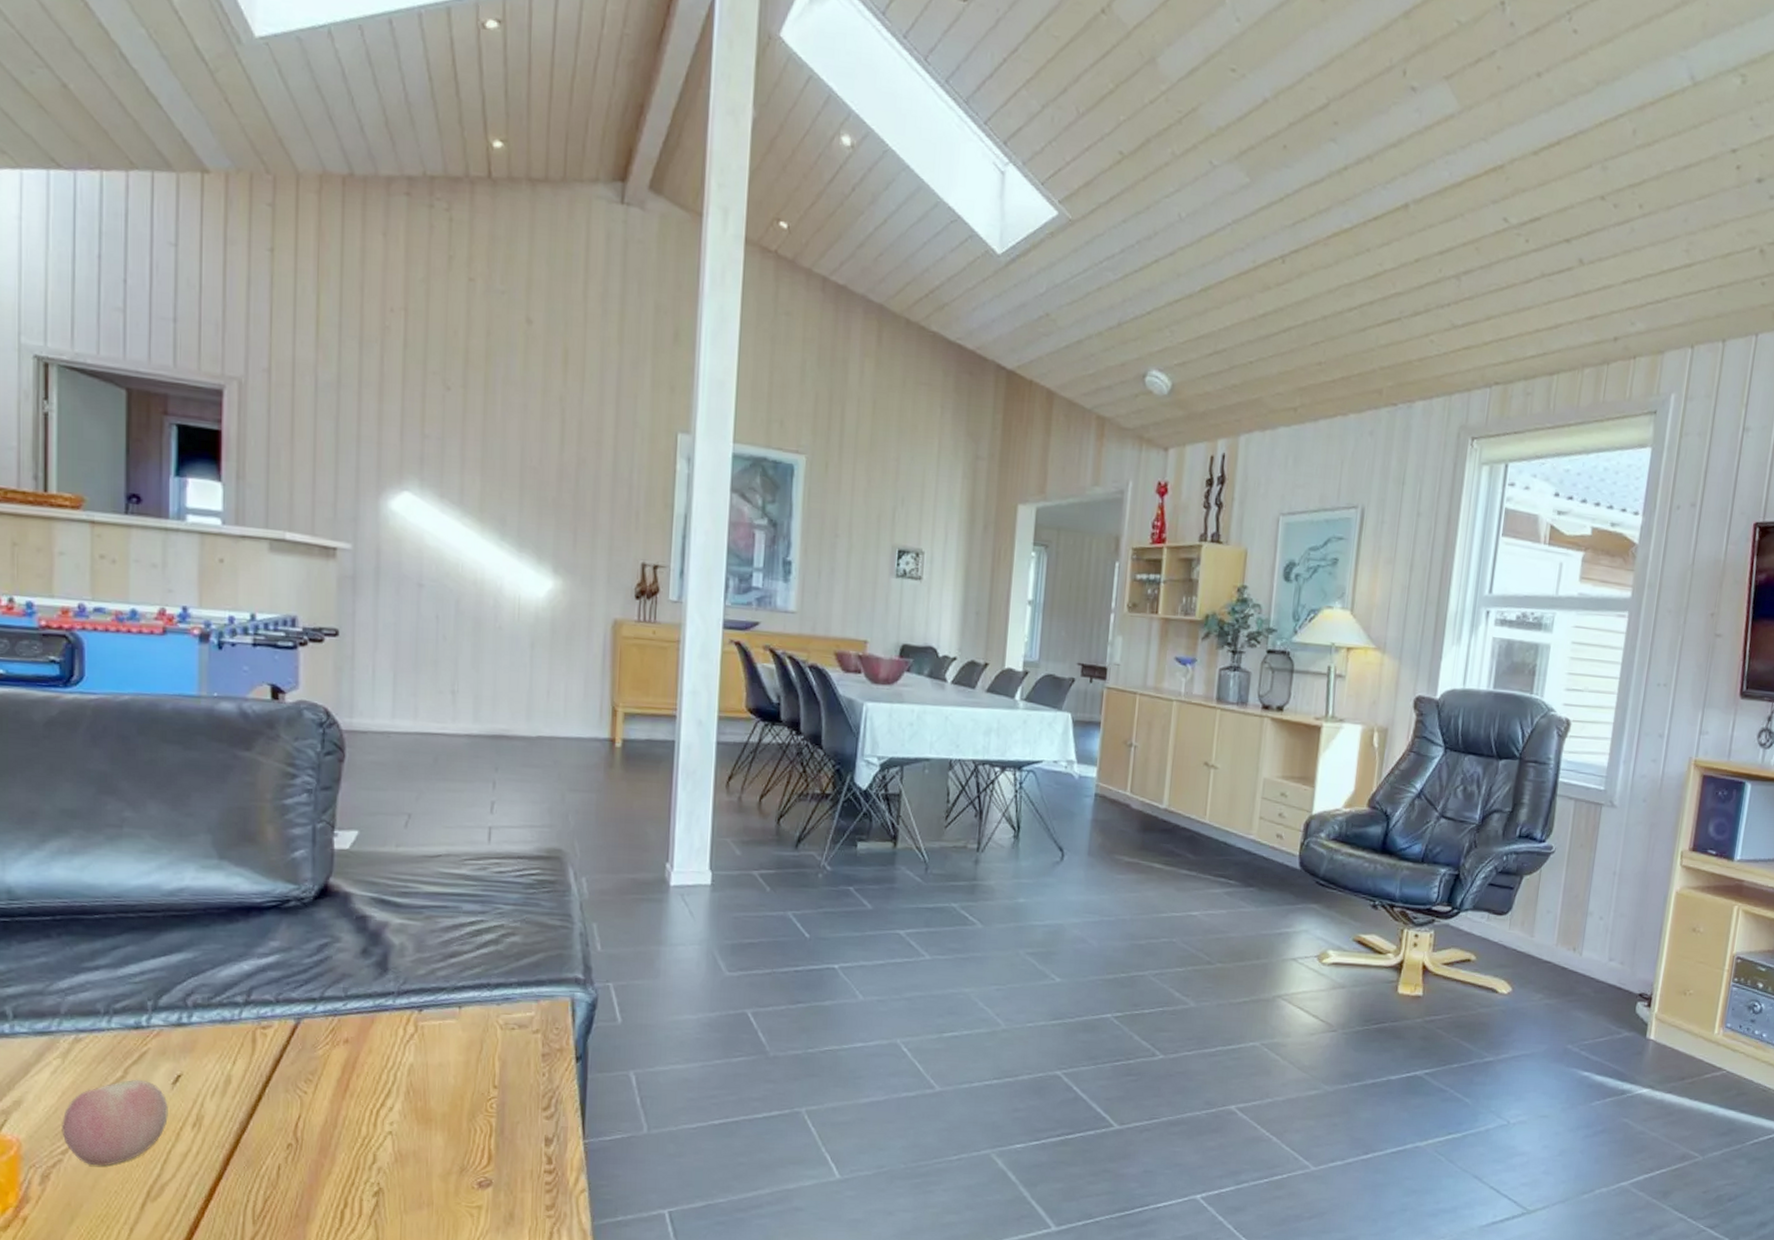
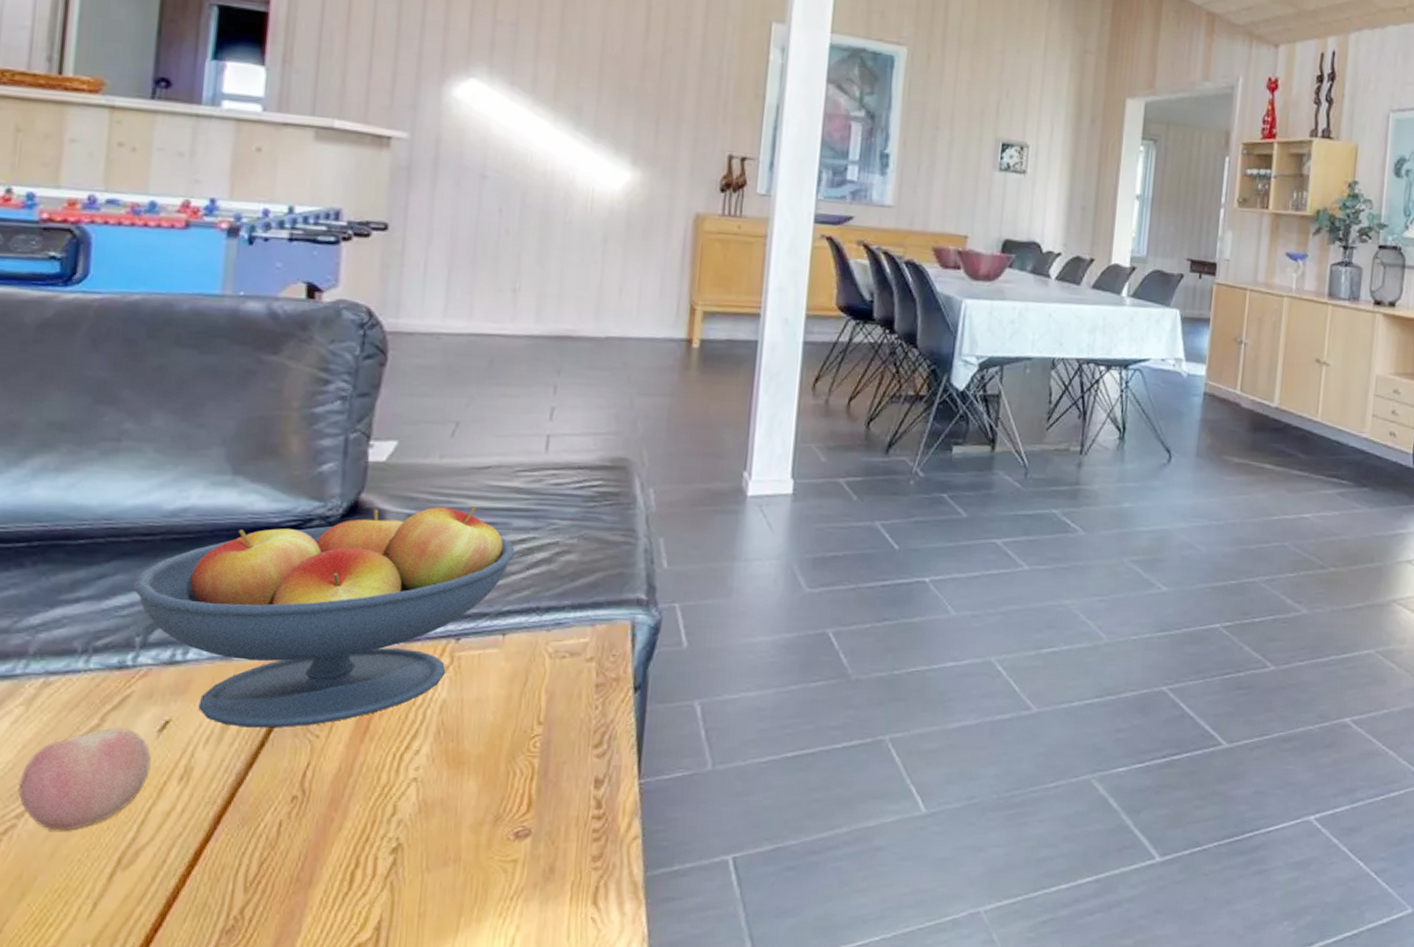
fruit bowl: none [141,891,467,1084] -> present [131,506,516,728]

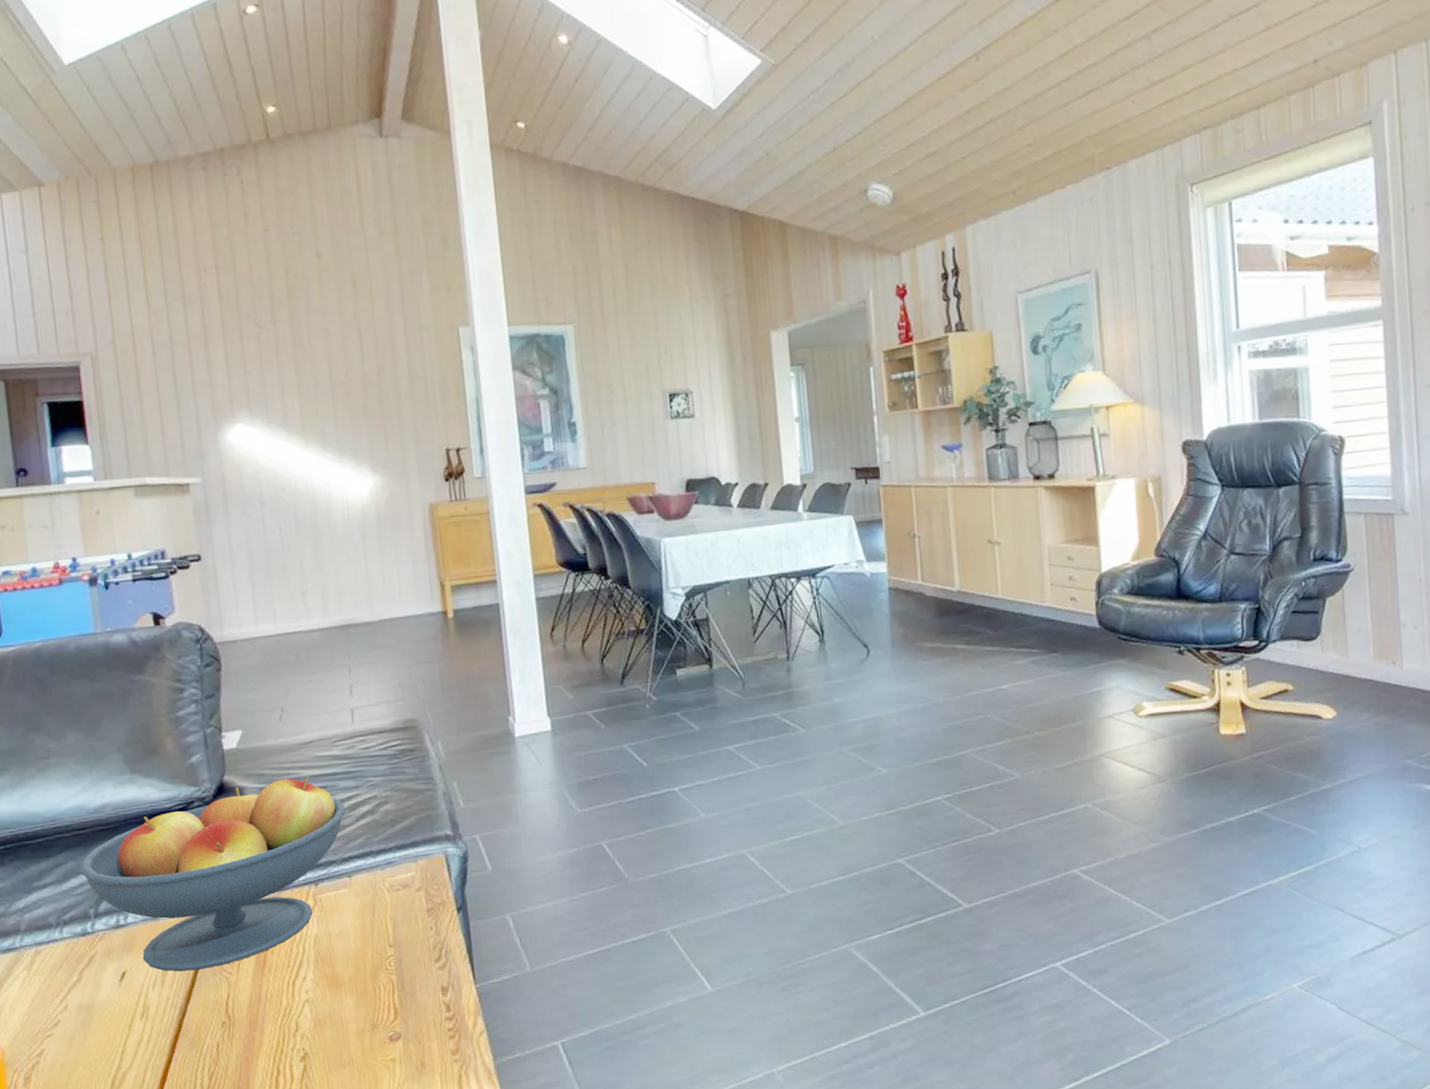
apple: present [18,728,151,831] -> none [34,981,120,1064]

